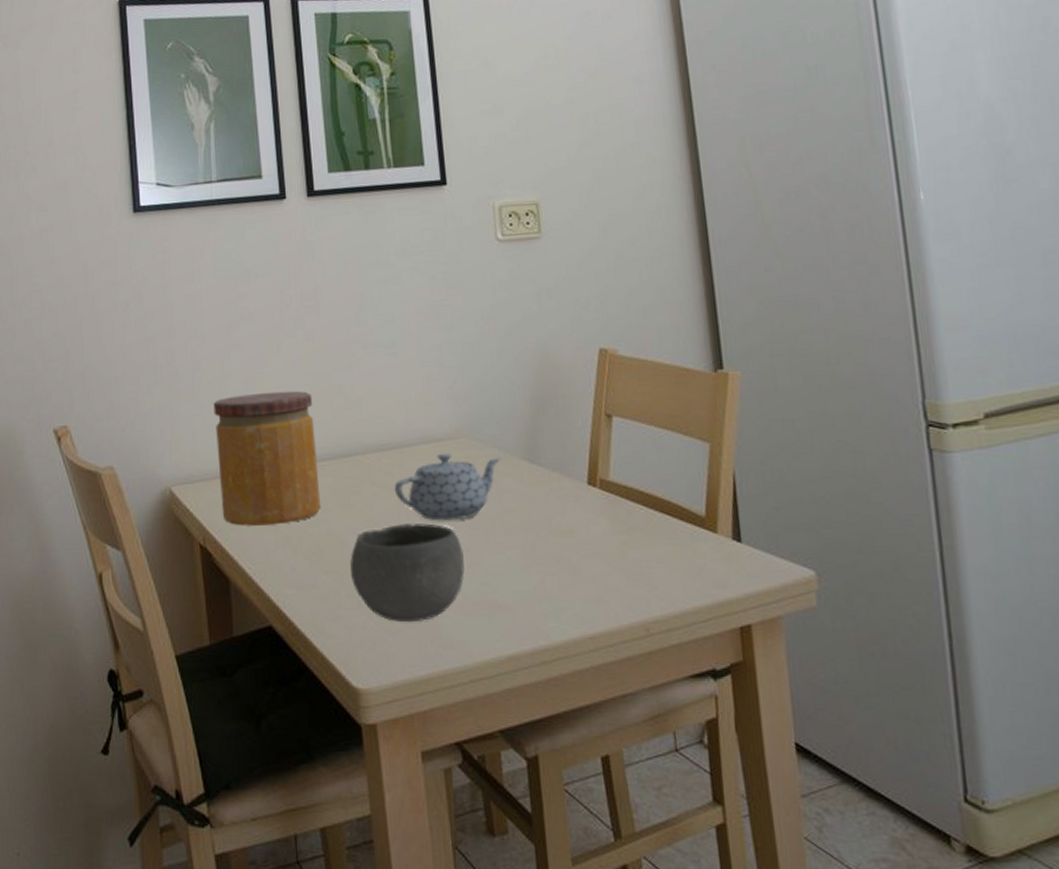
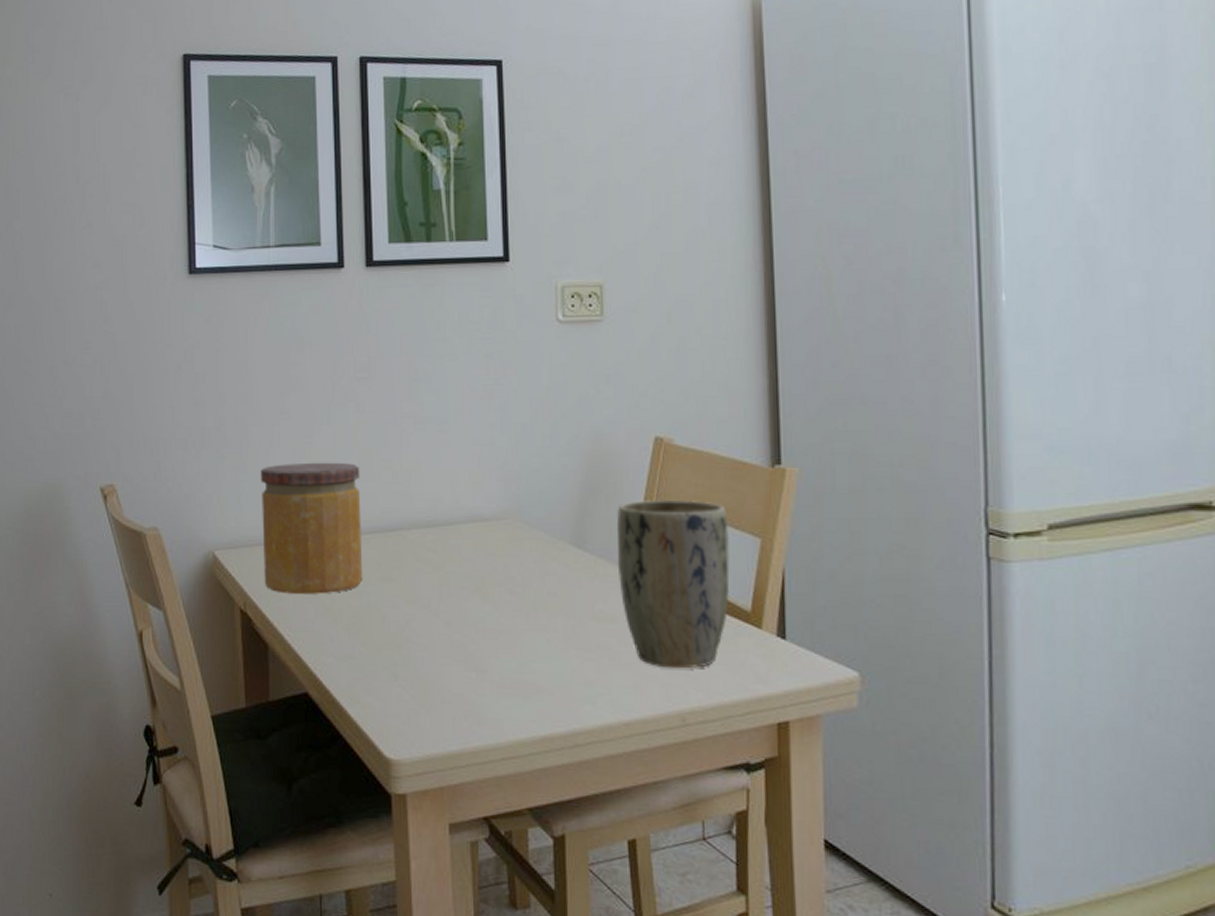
bowl: present [349,523,465,623] -> none [388,601,503,698]
teapot: present [394,452,502,521] -> none [437,533,548,601]
plant pot: none [568,409,684,579] -> present [616,500,730,669]

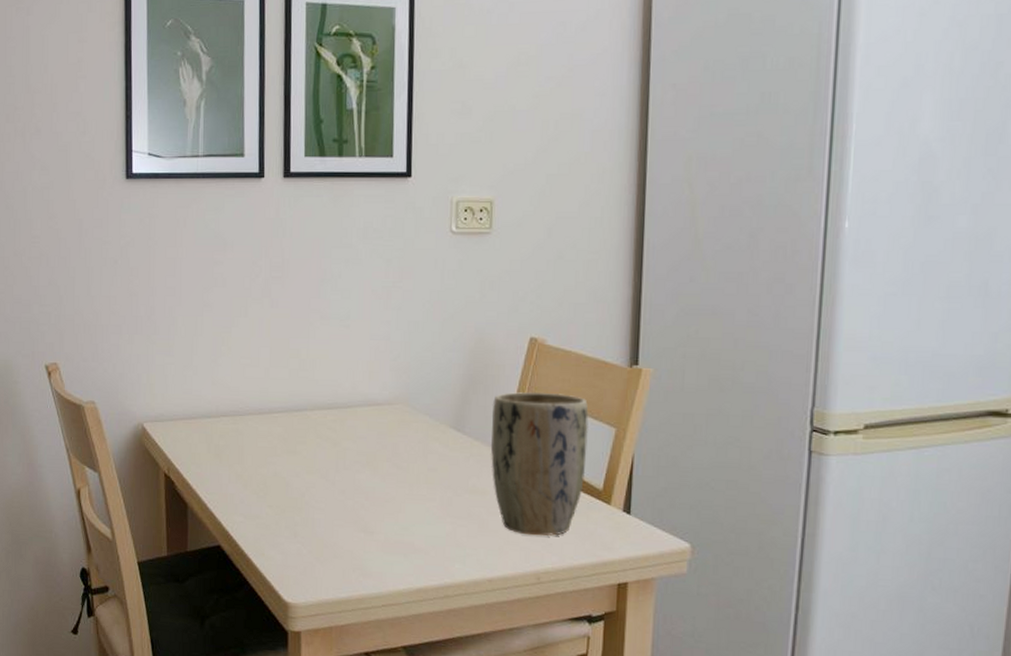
jar: present [260,462,363,594] -> none [185,349,272,463]

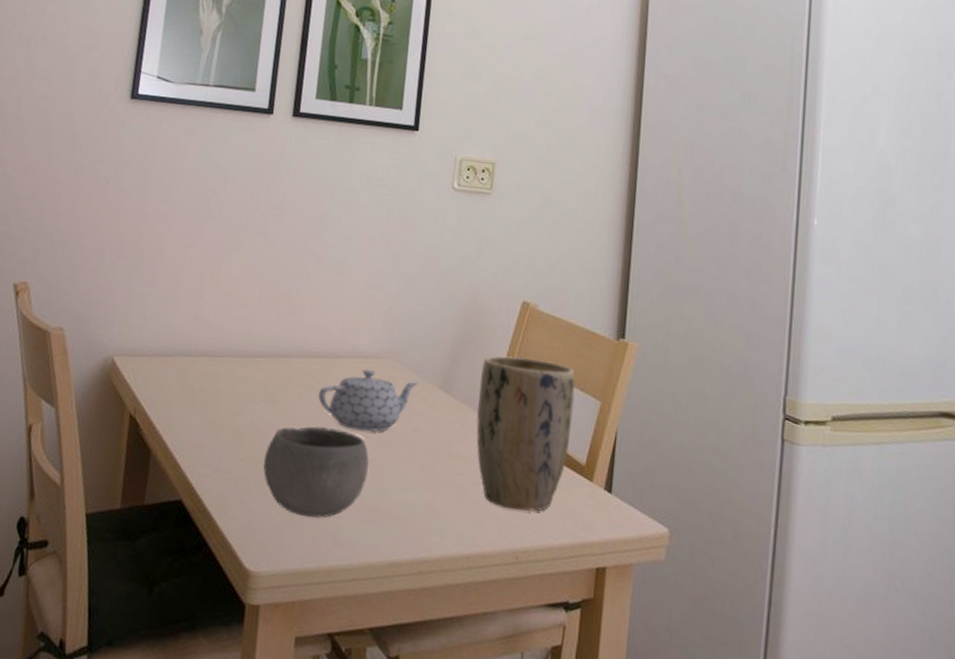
bowl: none [290,472,389,554] -> present [263,426,369,518]
teapot: none [335,415,432,474] -> present [318,369,419,432]

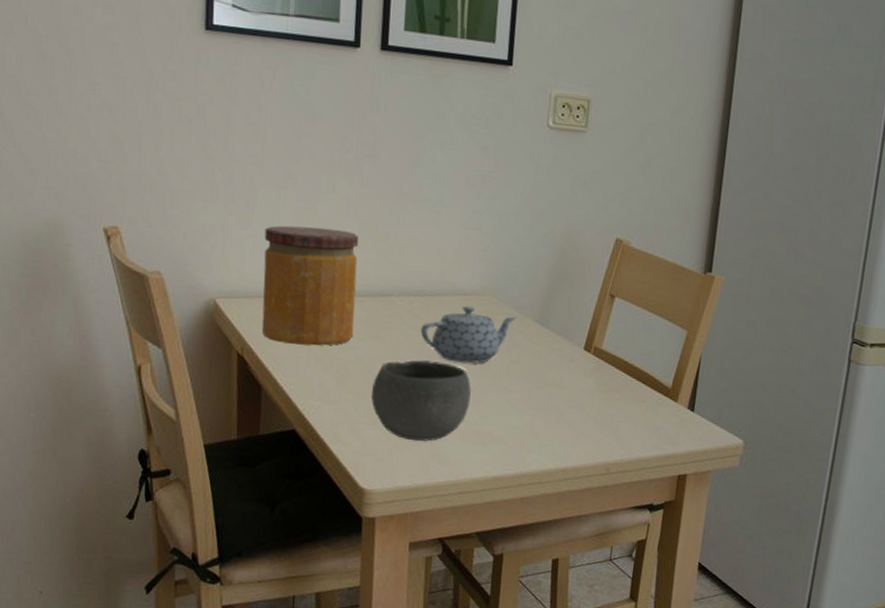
jar: none [156,283,261,409] -> present [261,225,359,346]
plant pot: present [476,355,576,512] -> none [571,290,664,430]

